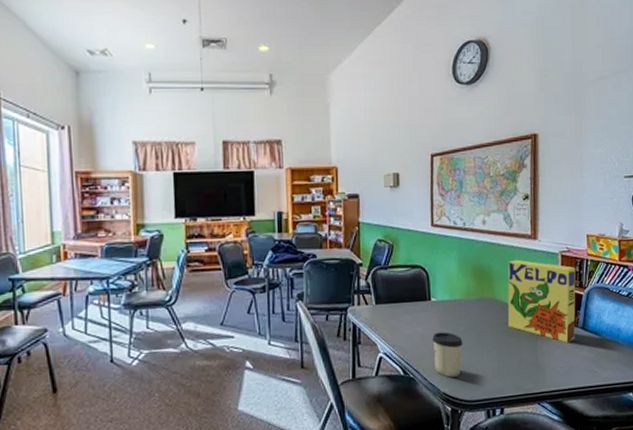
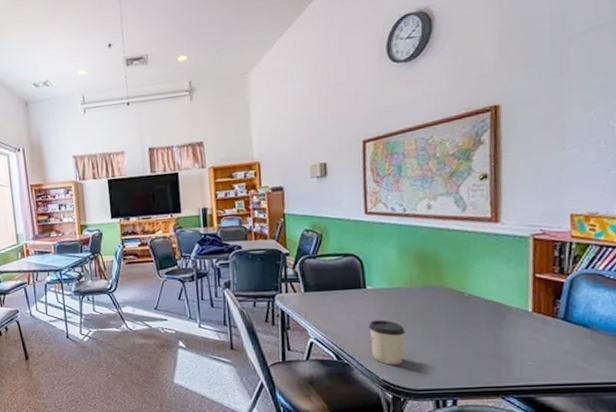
cereal box: present [507,259,576,343] -> none [460,244,554,334]

